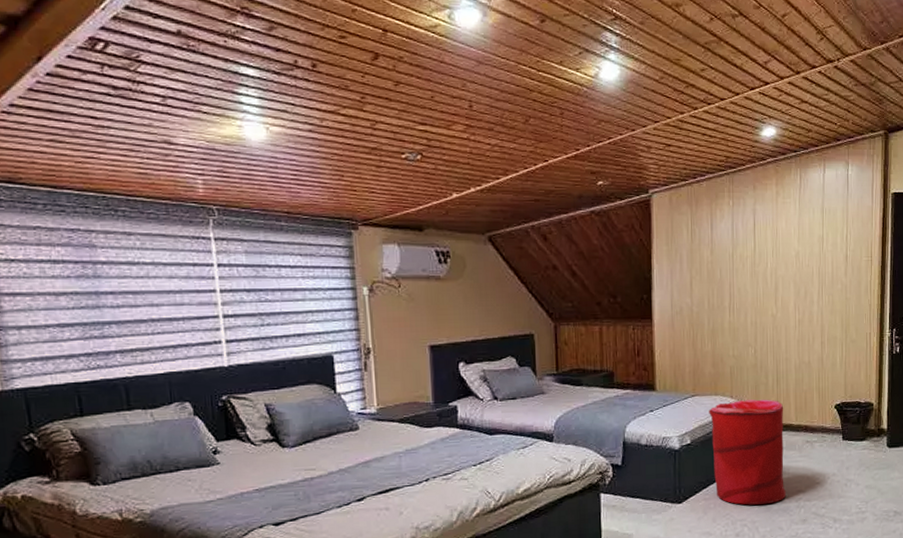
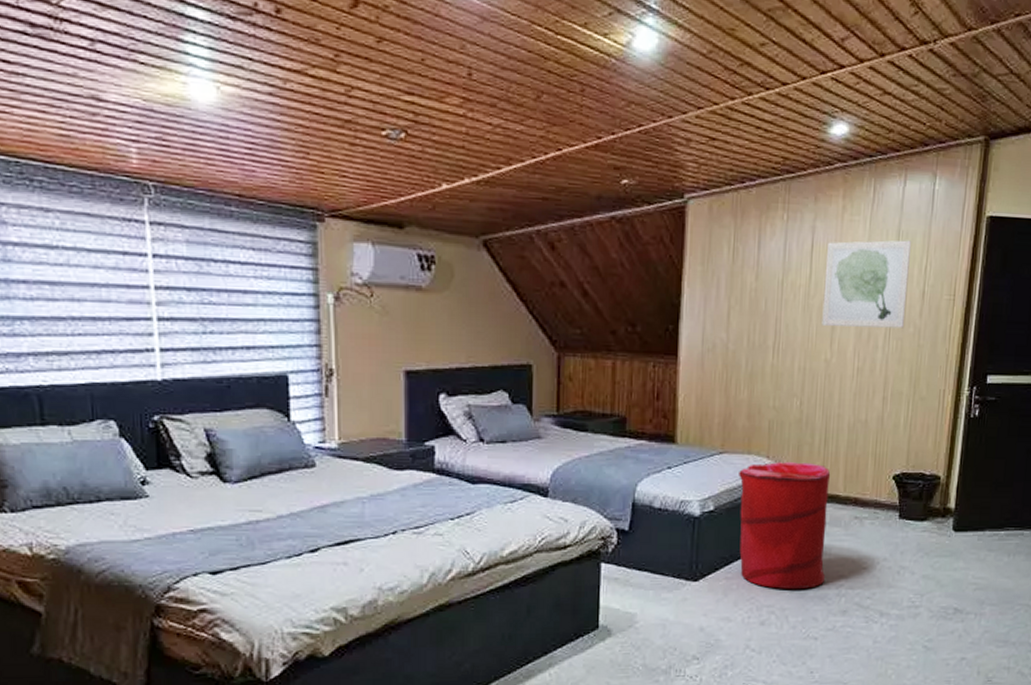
wall art: none [766,215,834,288] -> present [822,240,911,328]

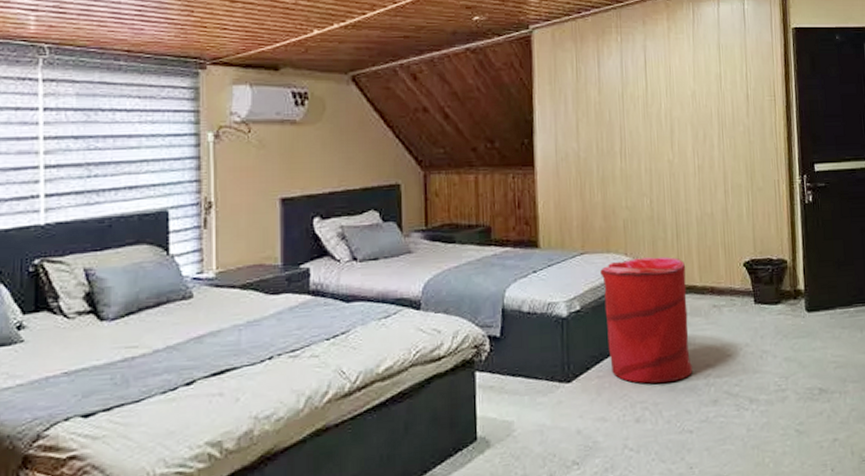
wall art: present [822,240,911,328] -> none [658,52,735,131]

